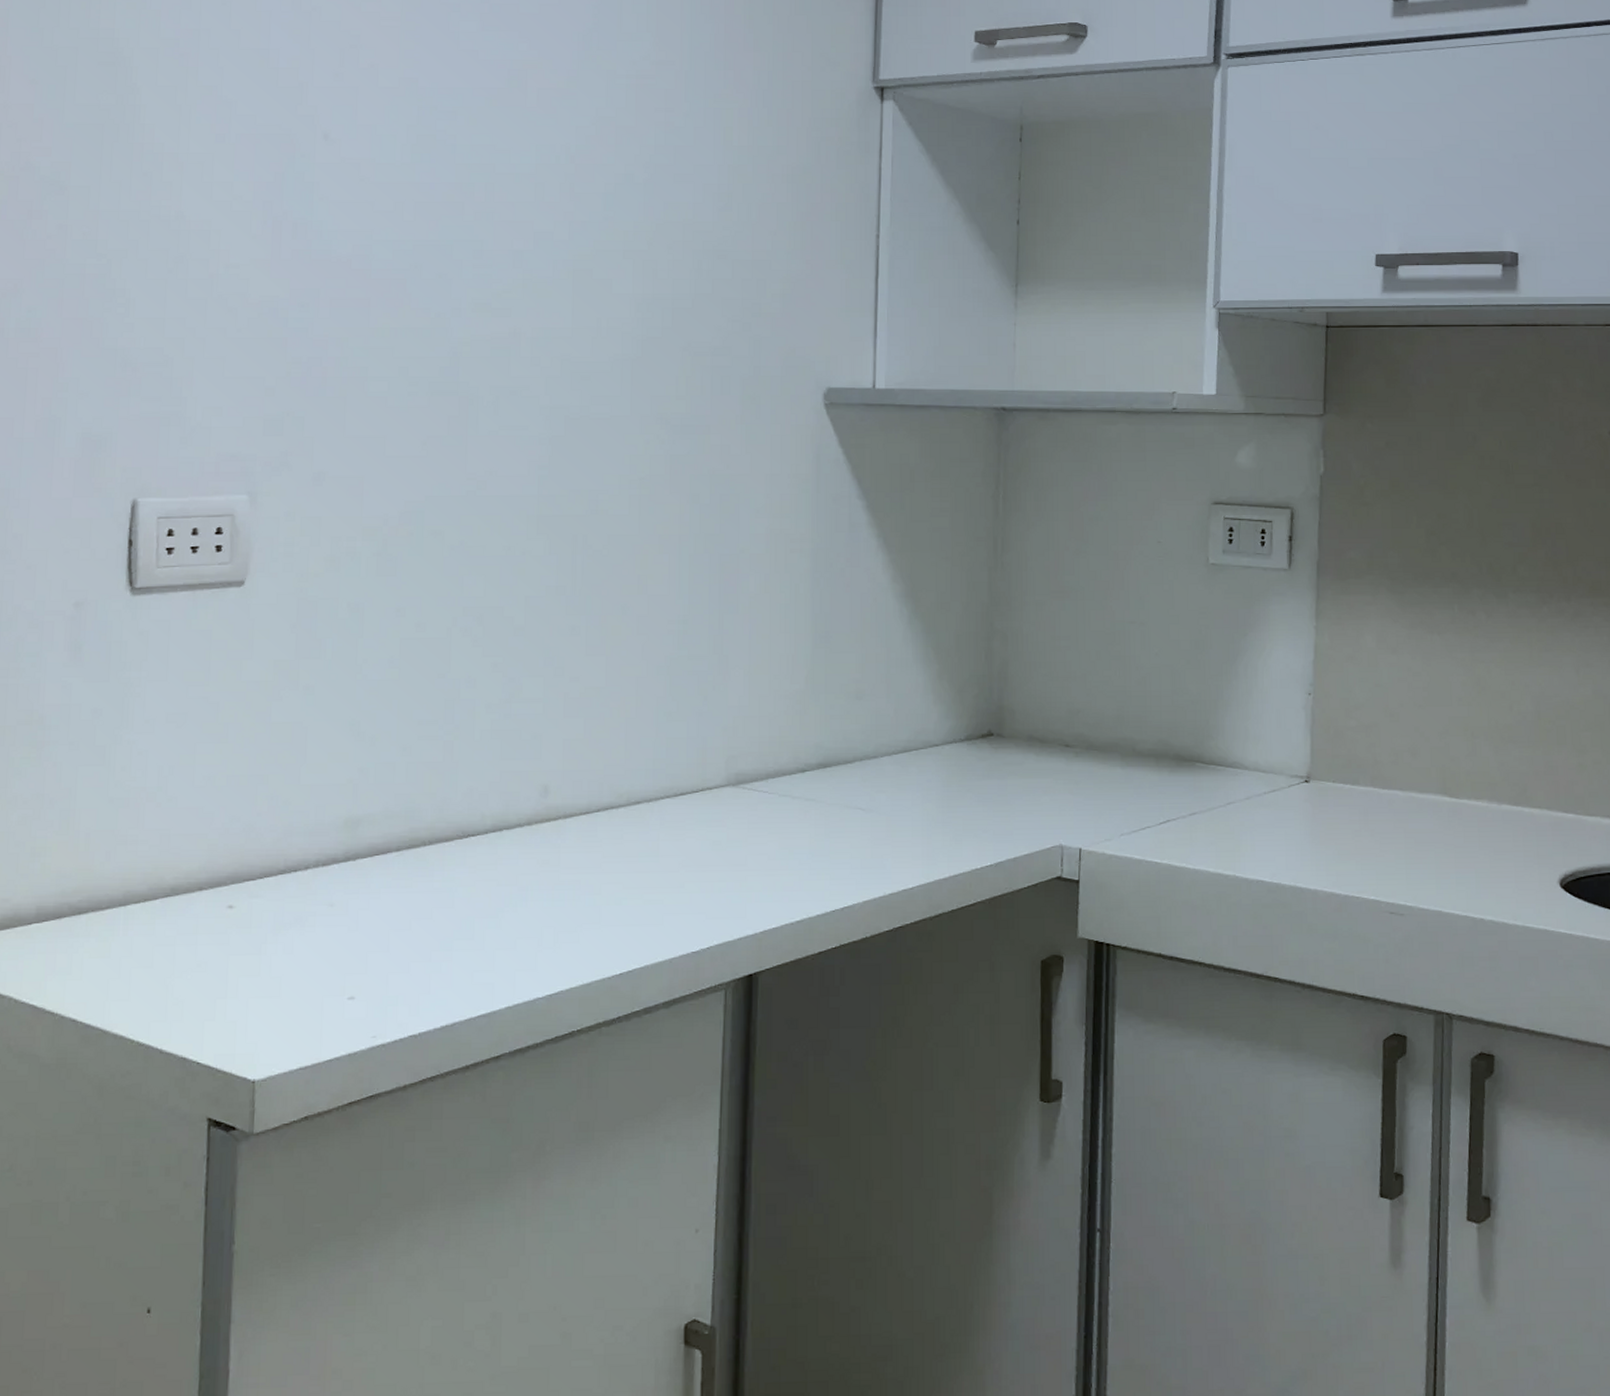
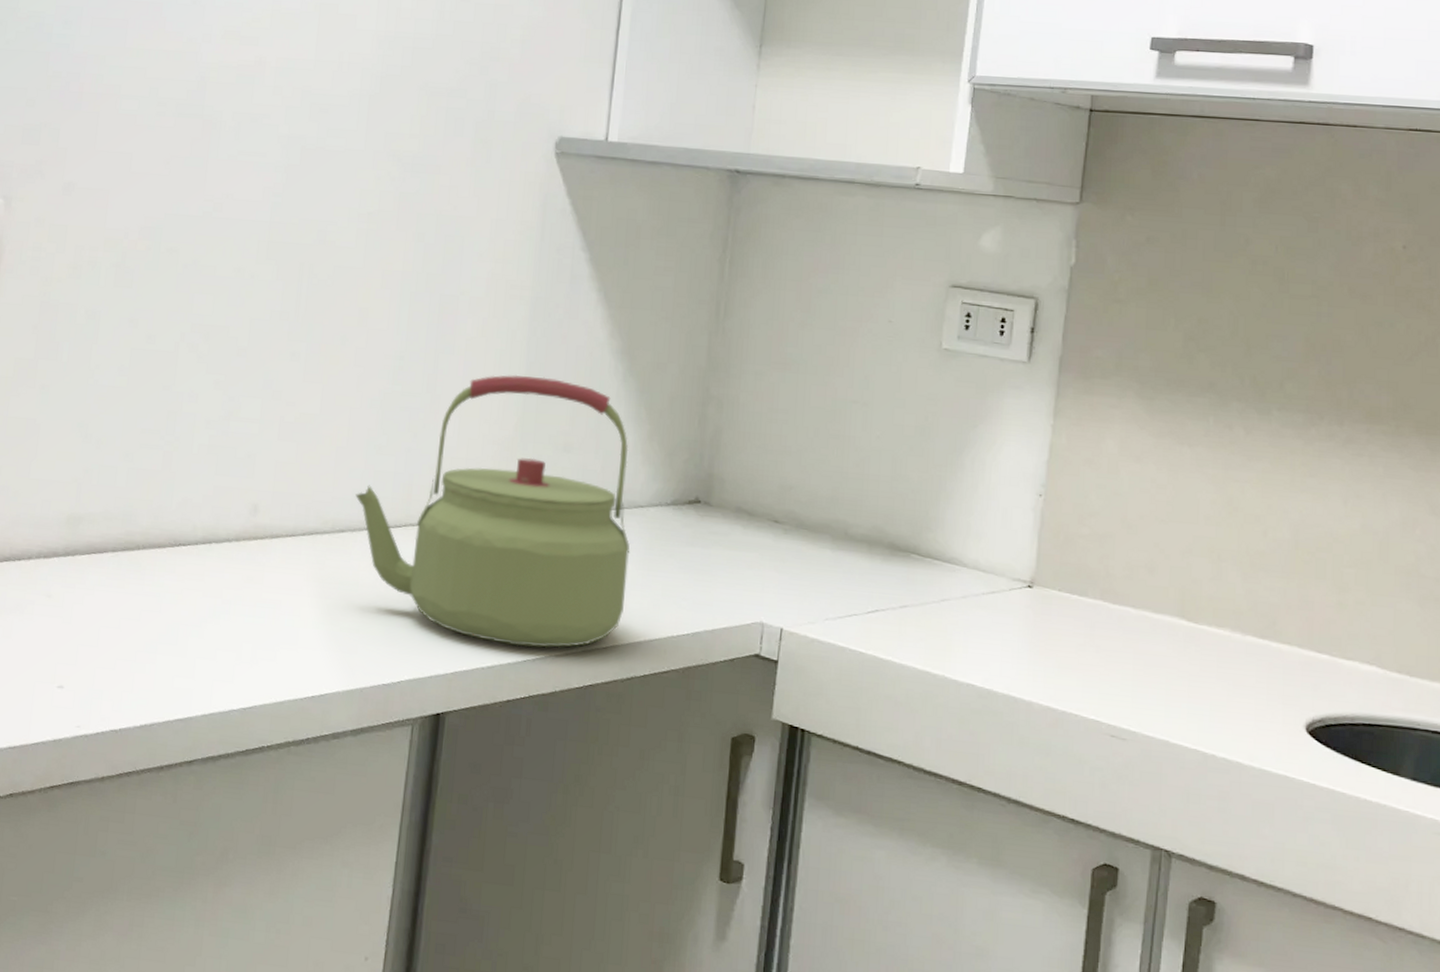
kettle: none [649,627,929,898] -> present [355,374,630,648]

